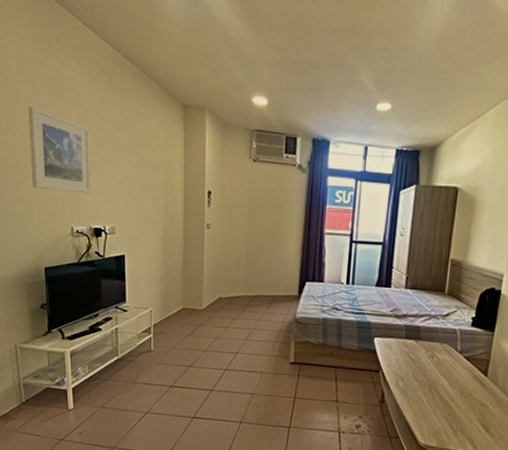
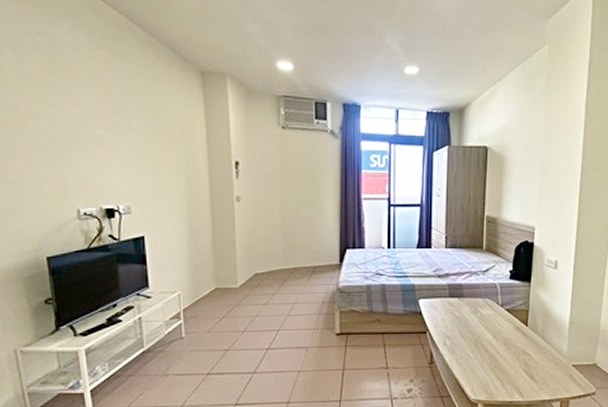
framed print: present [28,106,92,194] -> none [13,75,100,171]

